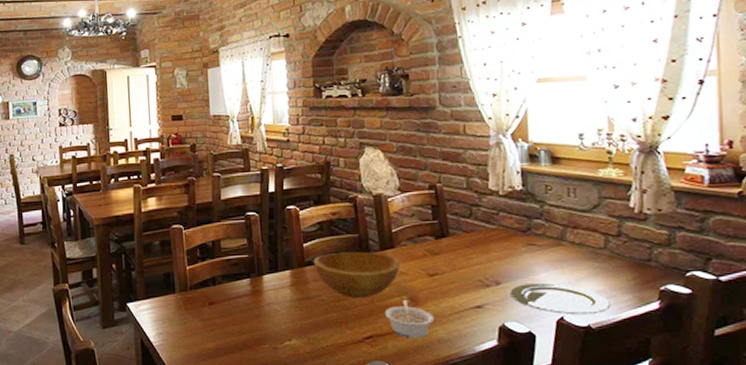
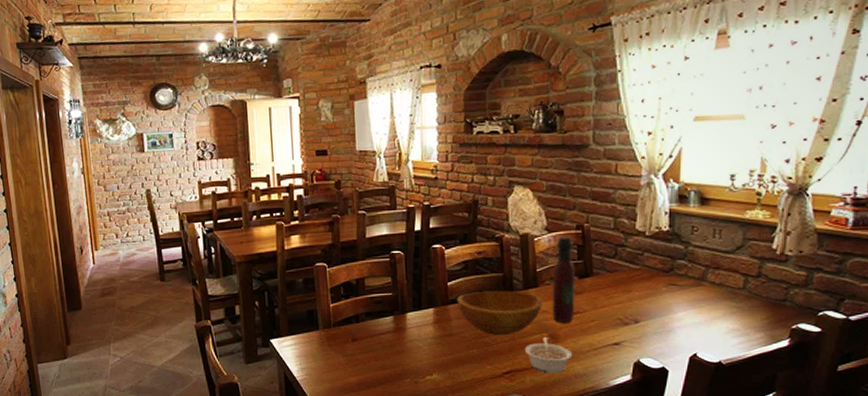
wine bottle: none [408,196,434,286] -> present [551,236,575,324]
plate: present [510,283,611,315] -> none [647,322,743,352]

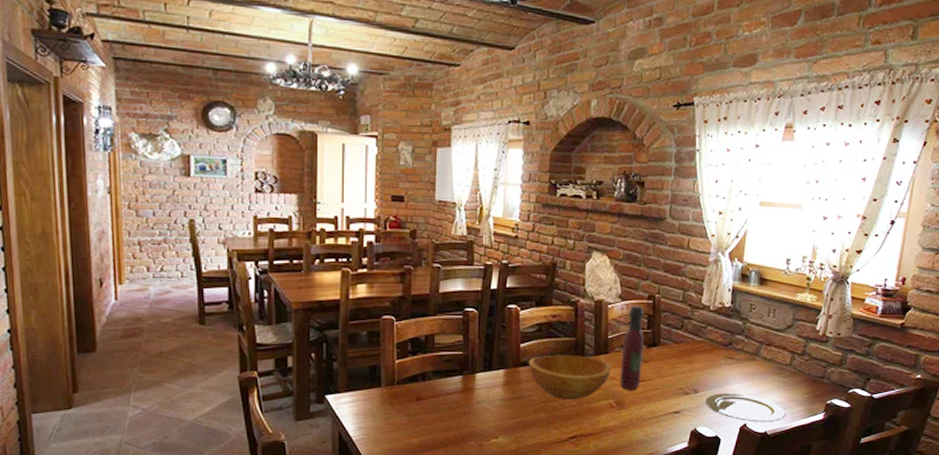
legume: present [524,336,573,374] -> none [591,402,636,440]
plate: none [647,322,743,352] -> present [705,393,786,423]

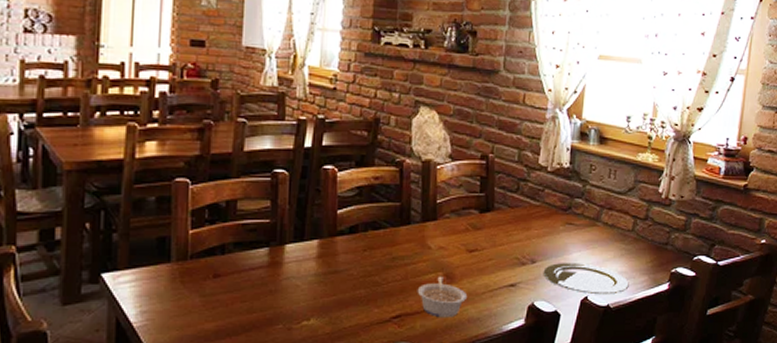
wooden bowl: present [528,354,612,401] -> none [346,221,441,274]
legume: none [591,402,636,440] -> present [417,276,468,318]
wine bottle: present [619,305,644,391] -> none [449,166,476,262]

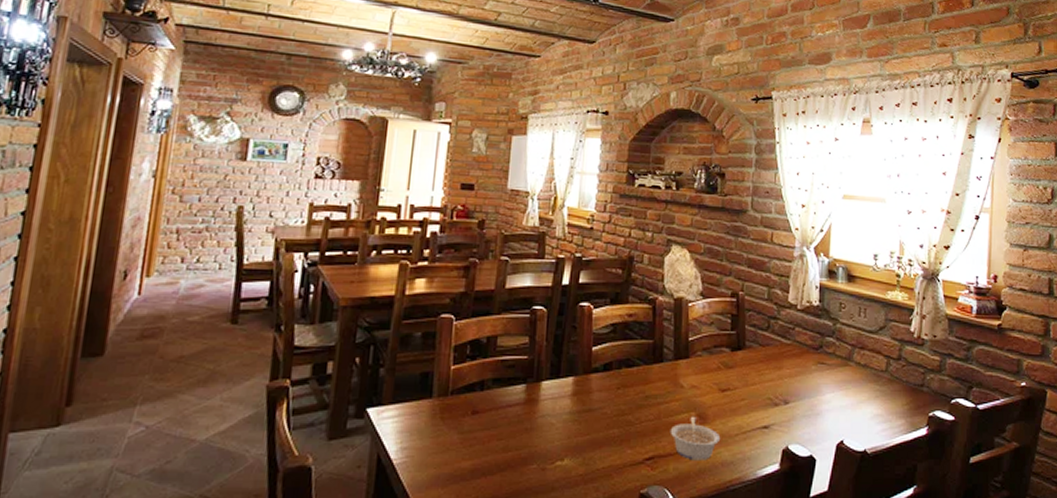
plate: present [543,263,629,295] -> none [797,404,886,439]

